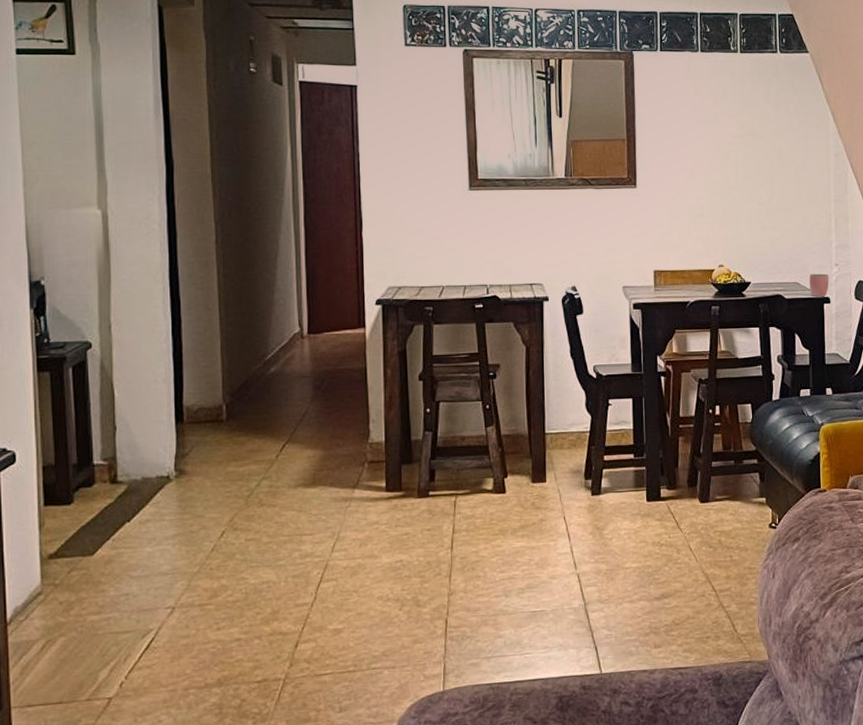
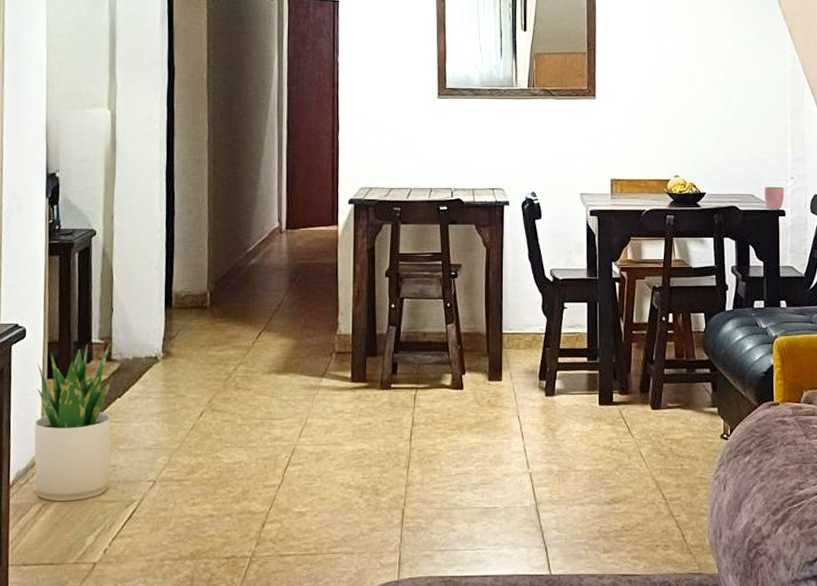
planter: none [32,464,122,637] -> present [34,343,113,502]

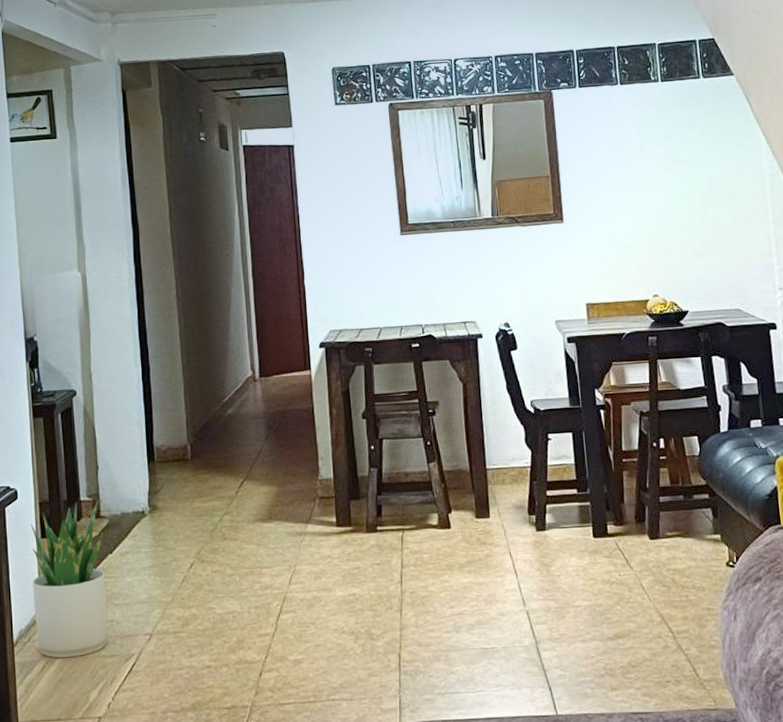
cup: present [765,186,785,210] -> none [751,298,774,323]

